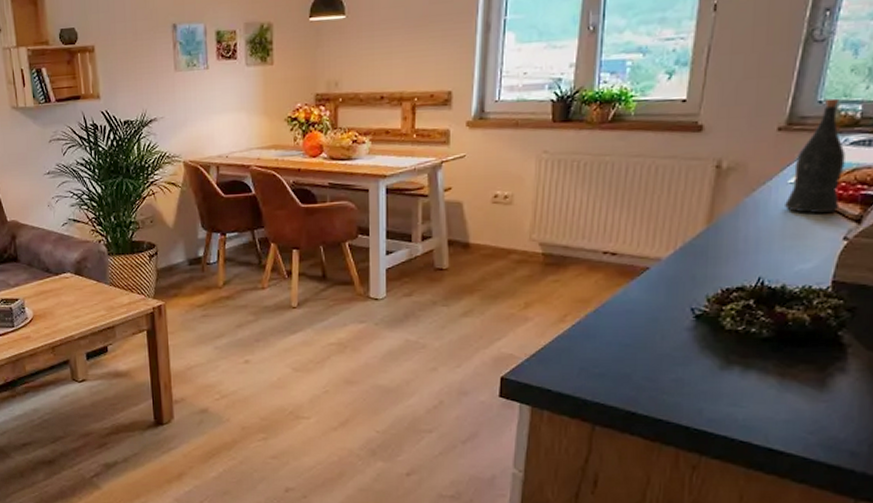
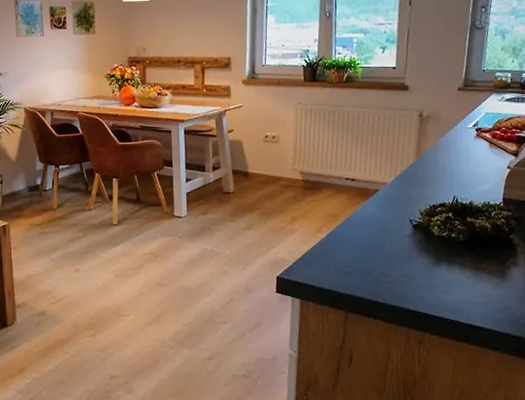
wine bottle: present [785,98,846,214] -> none [467,68,504,150]

